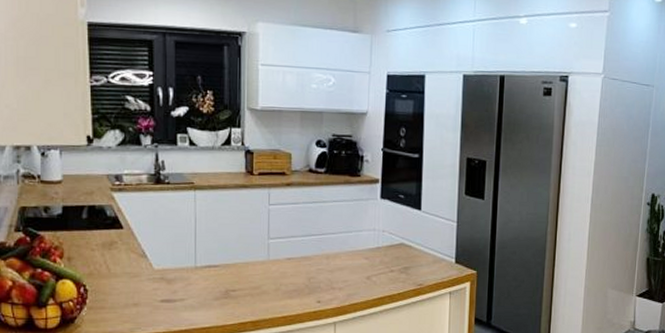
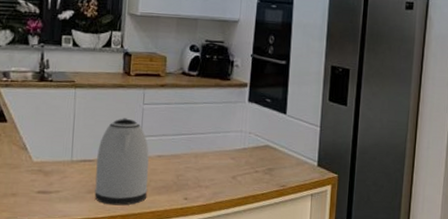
kettle: none [222,220,278,312] -> present [94,118,149,206]

